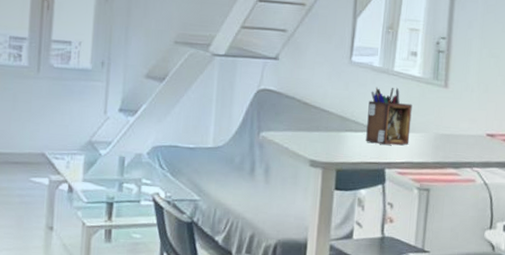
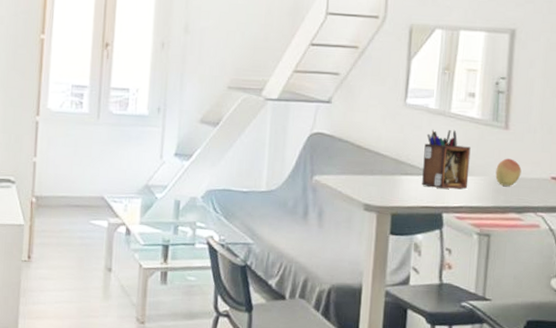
fruit: none [435,115,459,143] -> present [495,158,522,186]

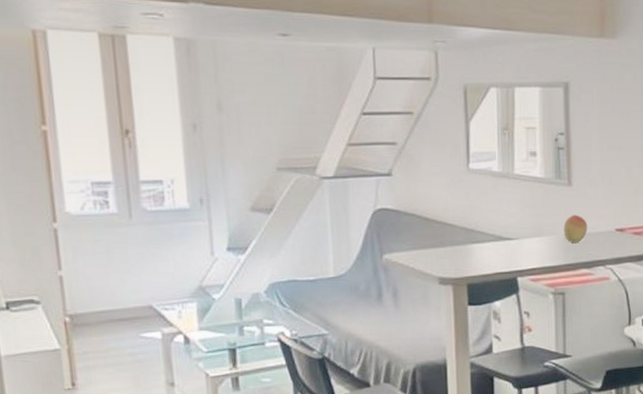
desk organizer: present [422,129,471,189] -> none [492,191,539,253]

